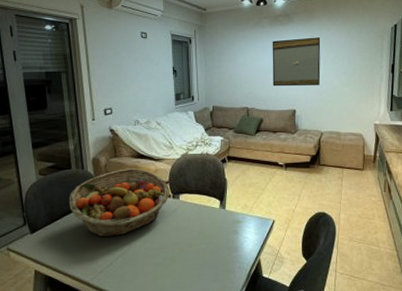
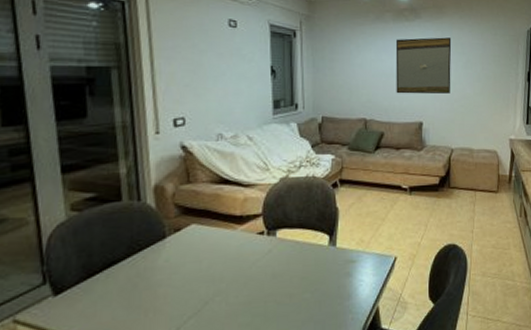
fruit basket: present [68,168,171,238] -> none [116,198,264,294]

